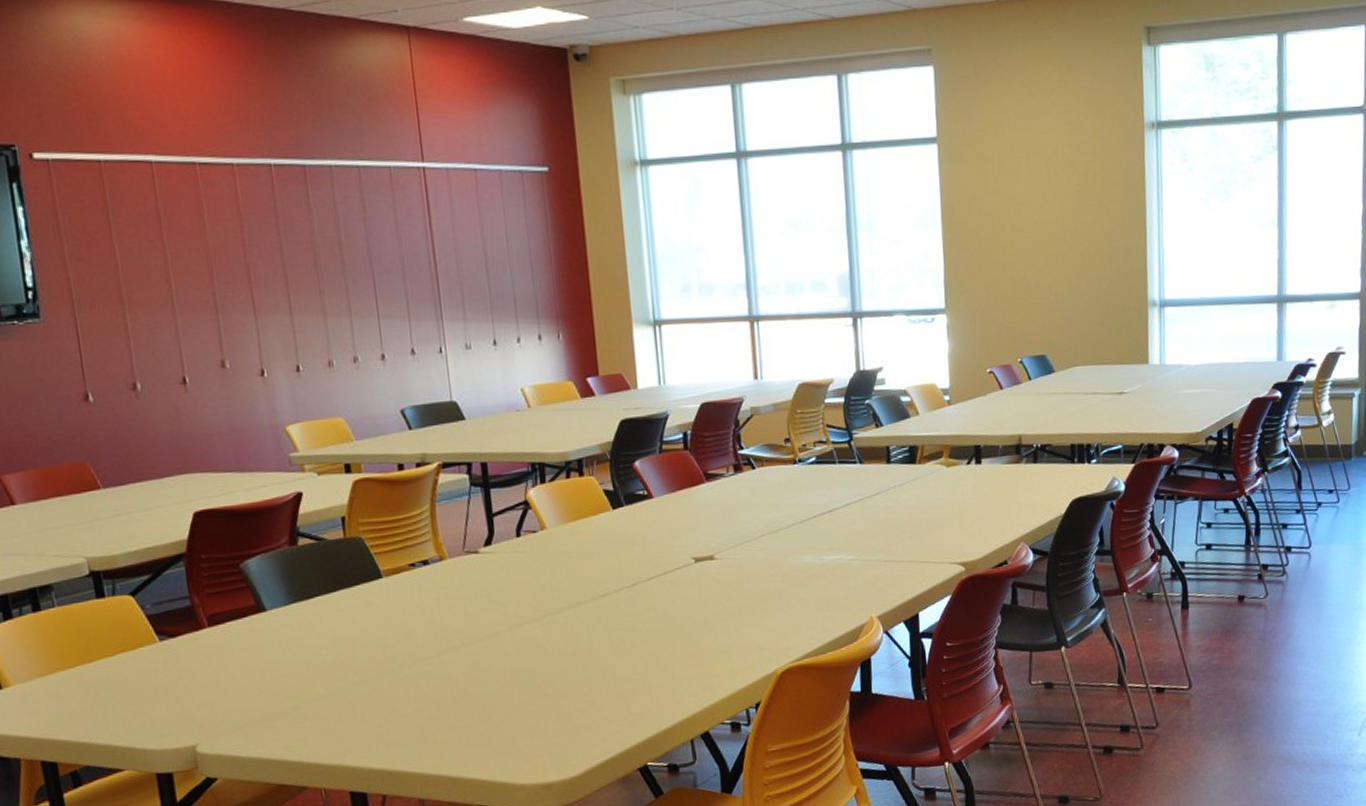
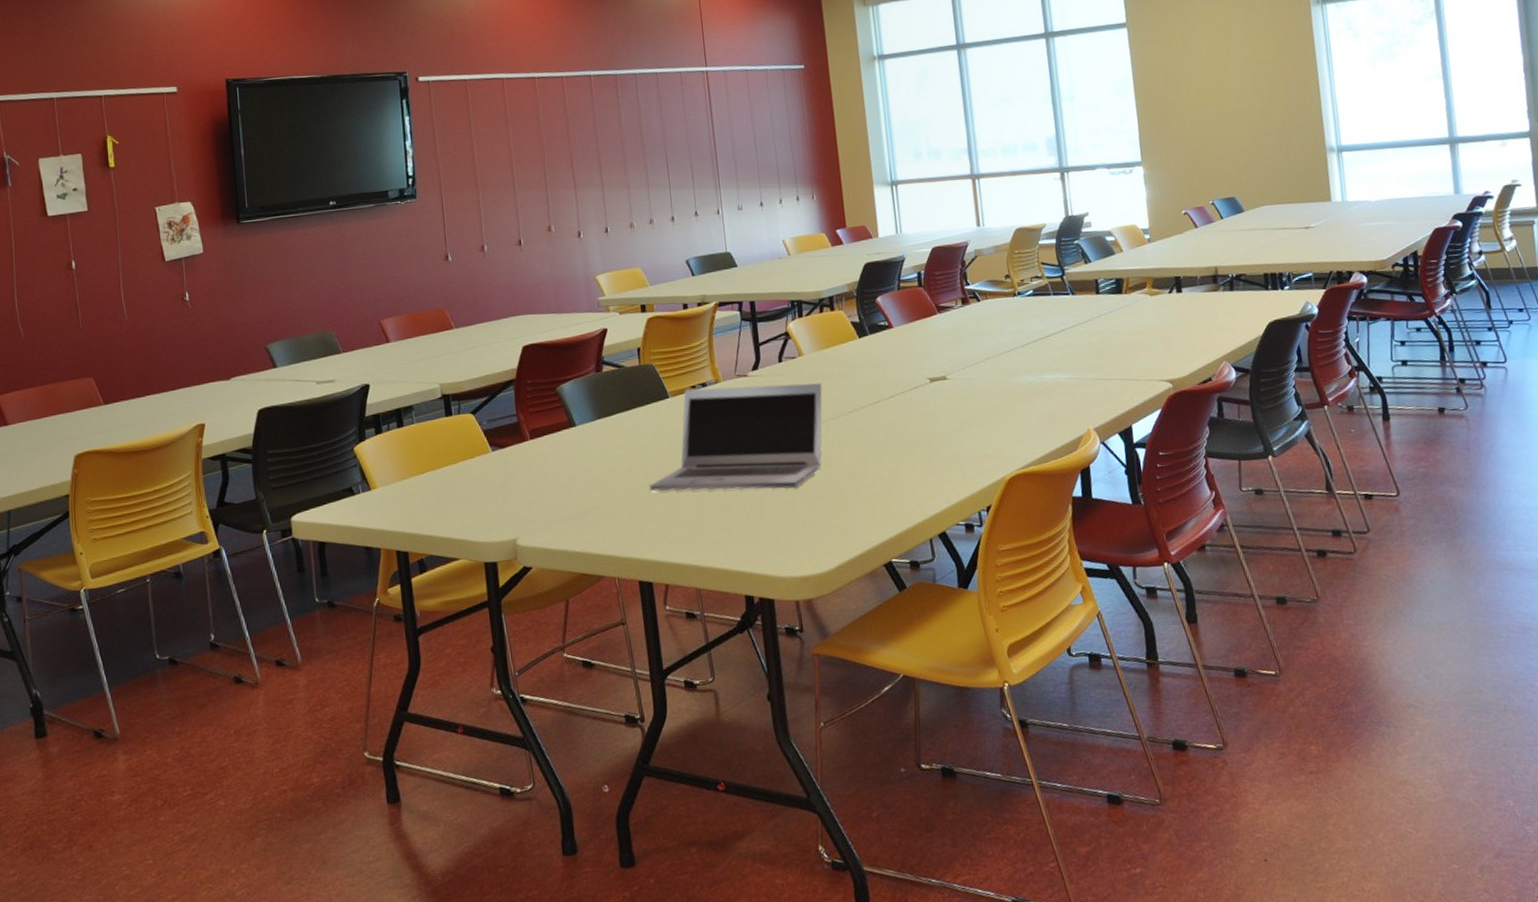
laptop: none [361,561,569,689] -> present [650,382,822,492]

